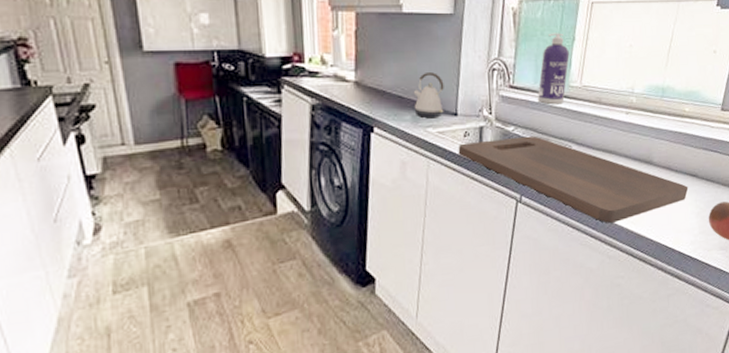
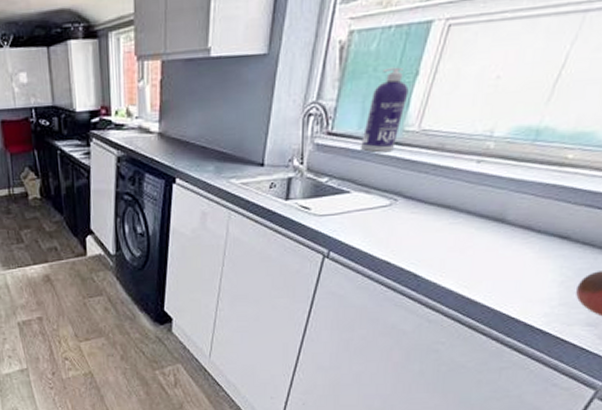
kettle: present [413,72,444,119] -> none [217,121,251,170]
cutting board: present [458,135,689,223] -> none [262,187,554,285]

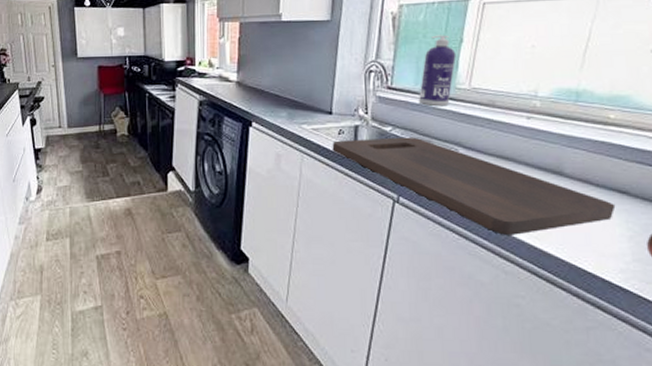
cutting board: none [262,187,554,285] -> present [332,137,616,235]

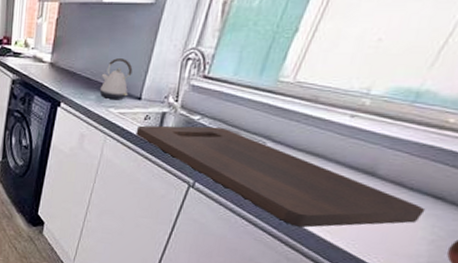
kettle: none [289,74,320,116] -> present [99,58,133,100]
spray bottle: present [419,35,456,106] -> none [235,23,287,98]

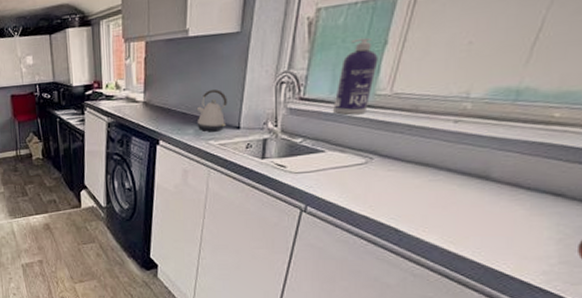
cutting board: present [135,125,426,227] -> none [239,147,547,240]
spray bottle: none [235,23,287,98] -> present [333,37,378,115]

